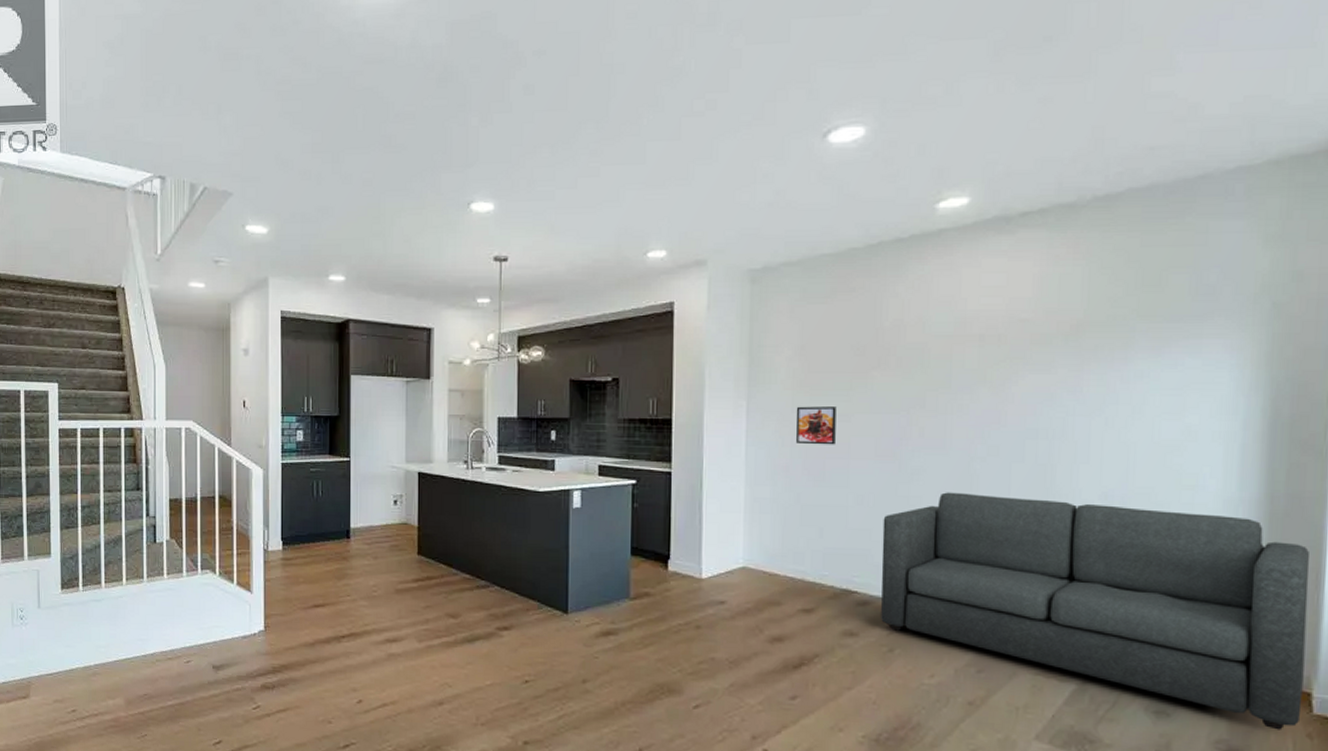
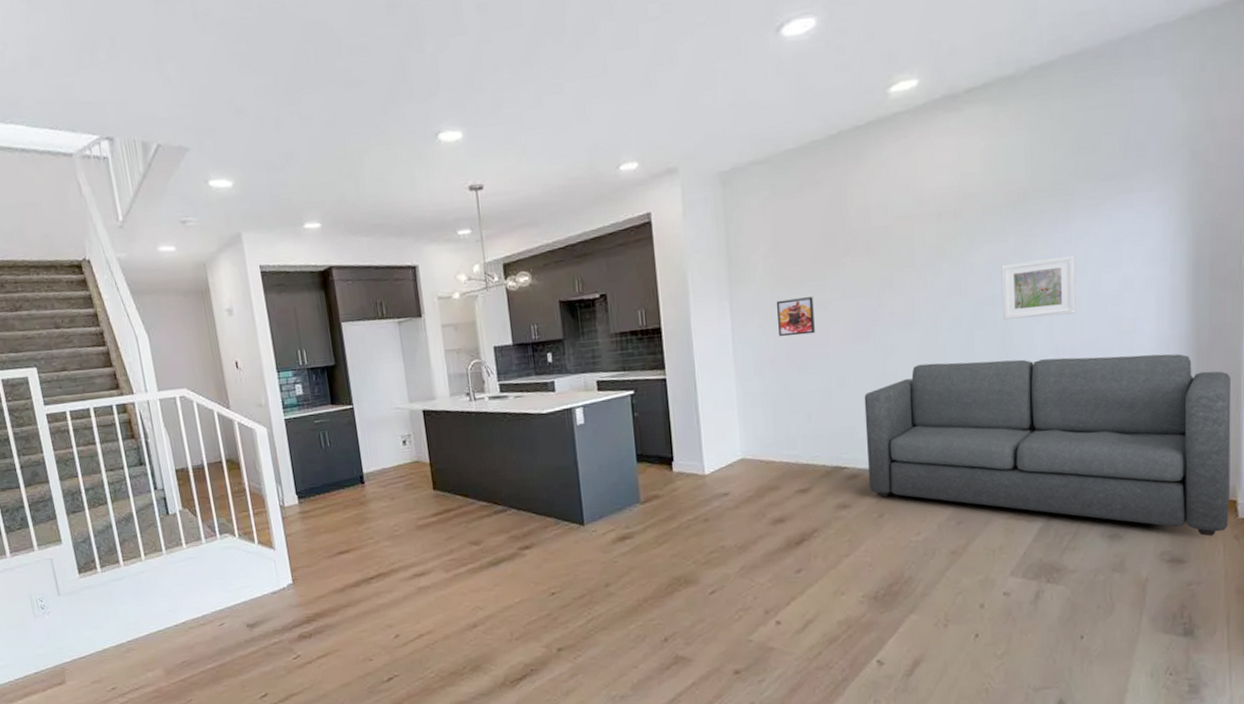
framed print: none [1045,396,1132,459] -> present [1001,255,1076,320]

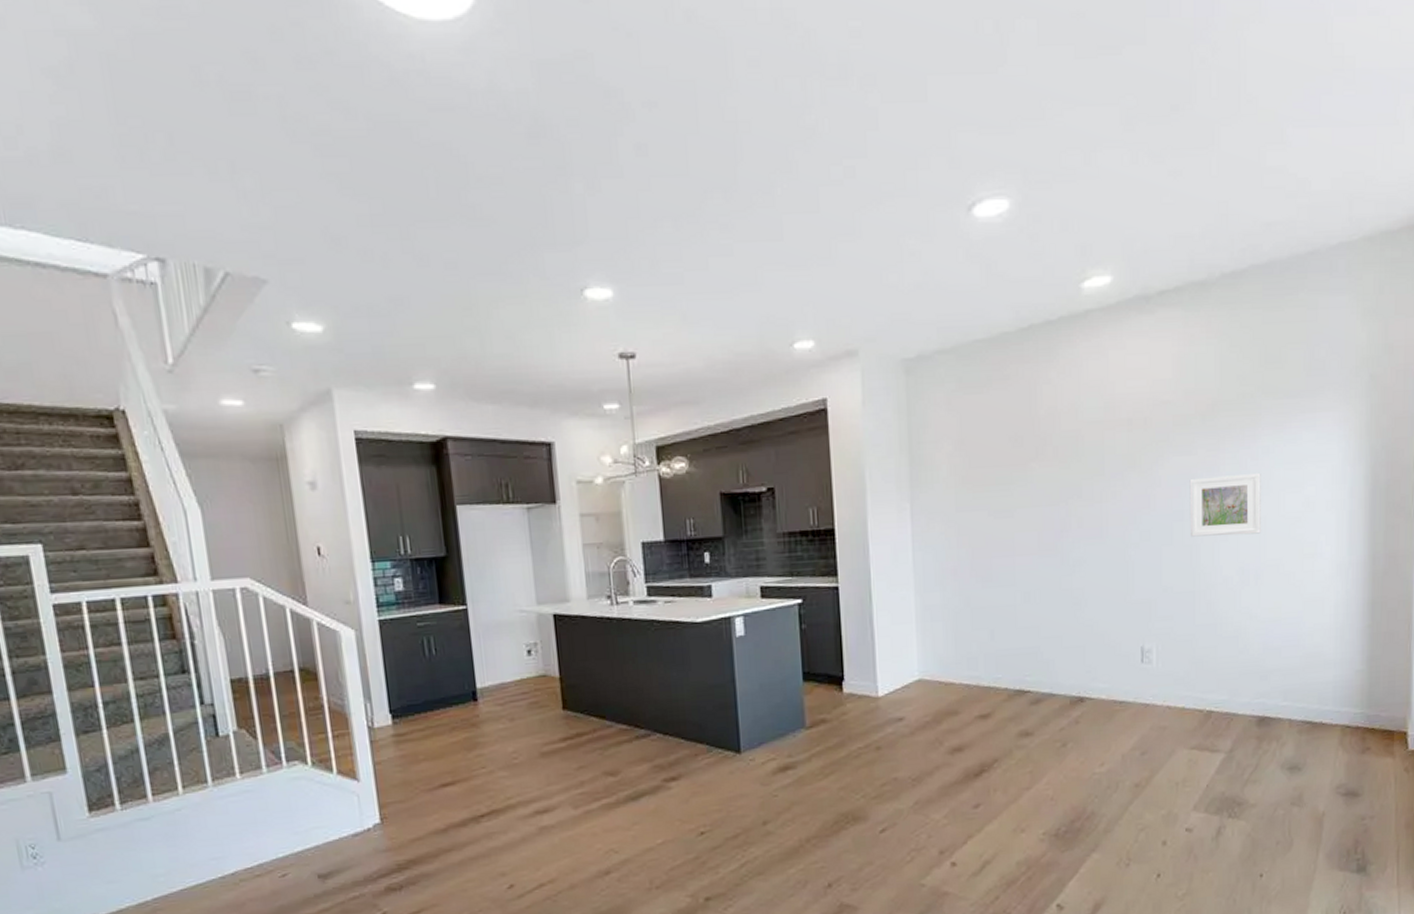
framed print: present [776,297,815,337] -> none [960,502,1000,545]
sofa: present [864,353,1232,536] -> none [1049,579,1404,769]

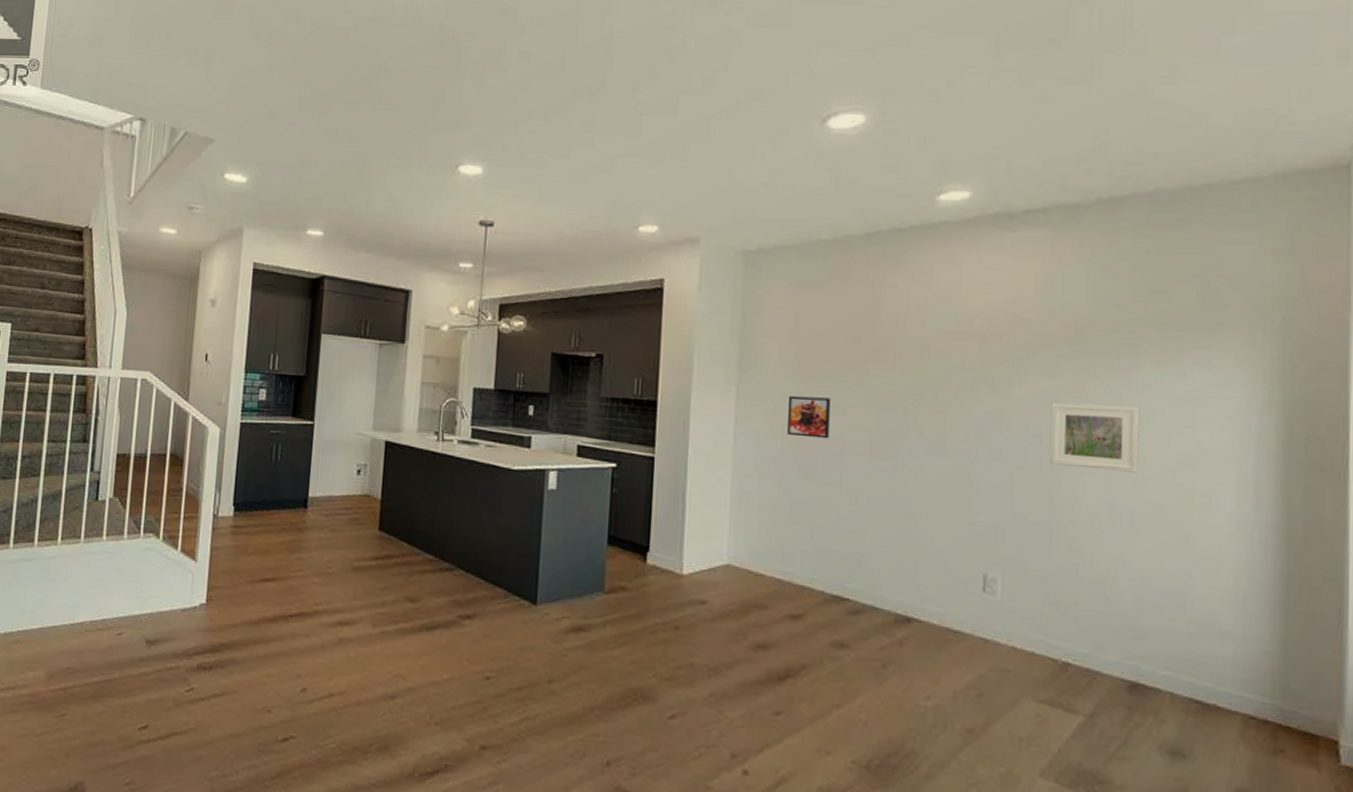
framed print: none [960,502,1000,545] -> present [787,395,831,439]

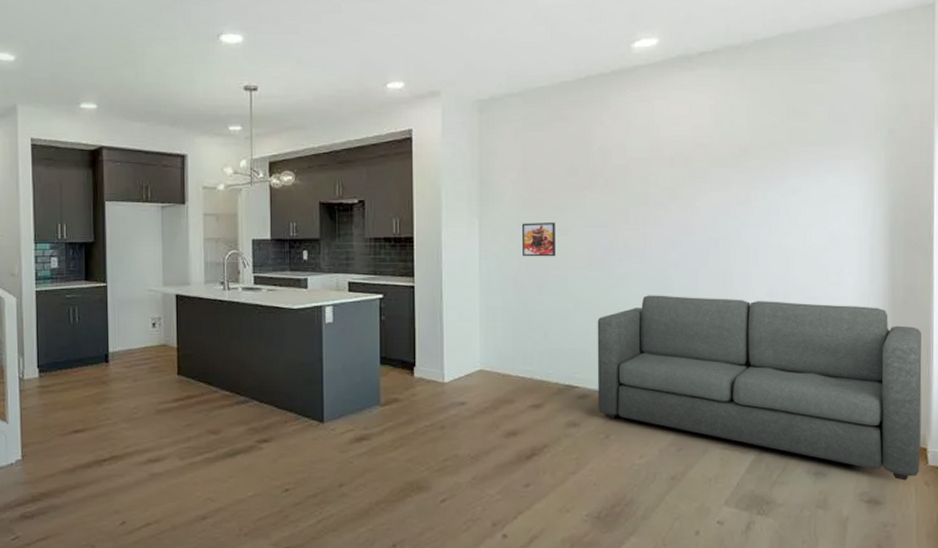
sofa: none [874,496,1332,781] -> present [597,295,922,481]
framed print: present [1049,403,1140,473] -> none [724,208,789,262]

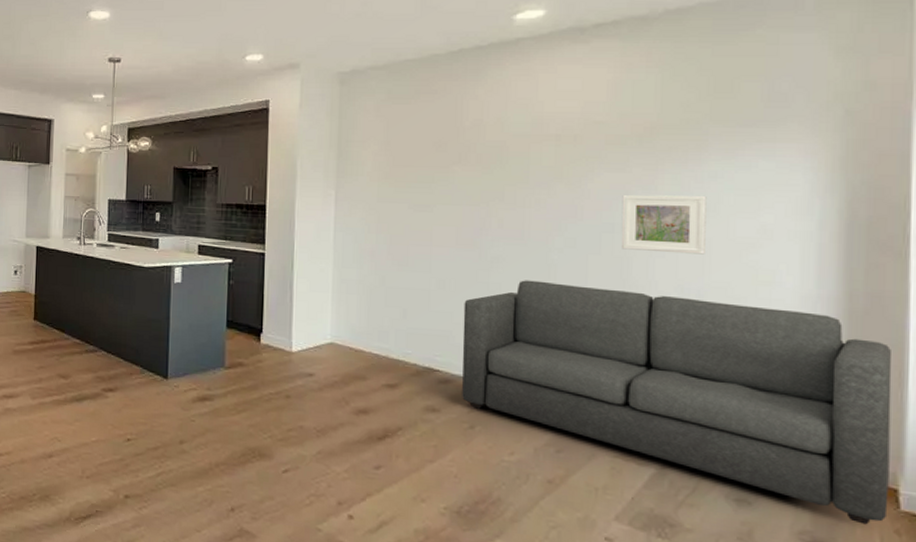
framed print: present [521,222,555,257] -> none [381,196,420,233]
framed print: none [724,208,789,262] -> present [621,194,707,255]

